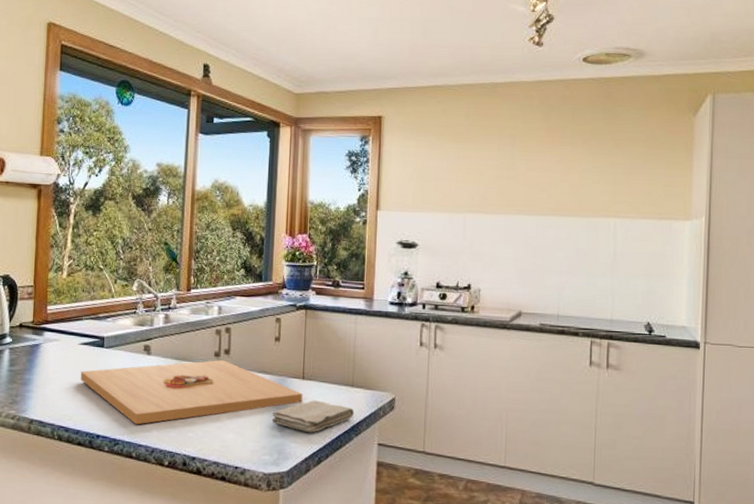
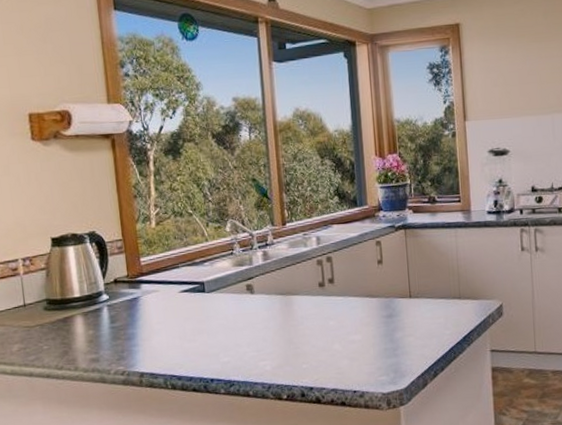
platter: present [80,360,303,425] -> none [185,289,412,364]
washcloth: present [271,400,355,433] -> none [383,316,465,349]

